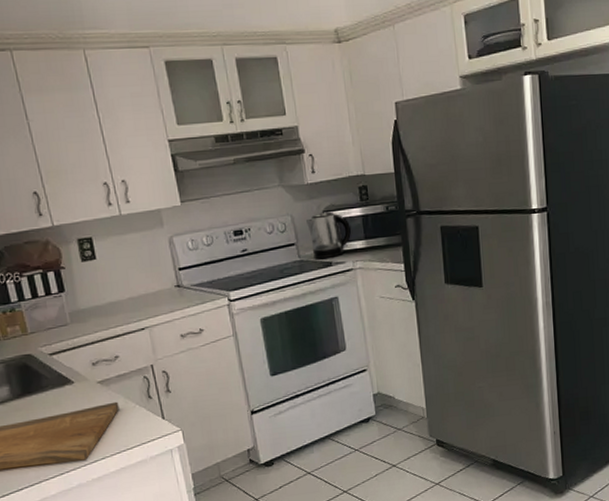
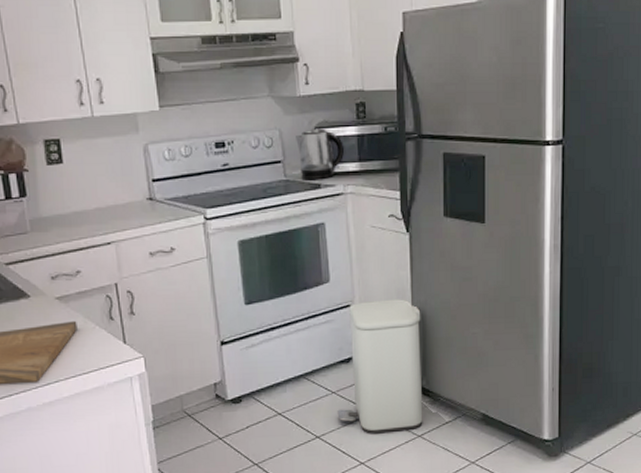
pedal bin: none [361,361,440,486] -> present [337,299,423,434]

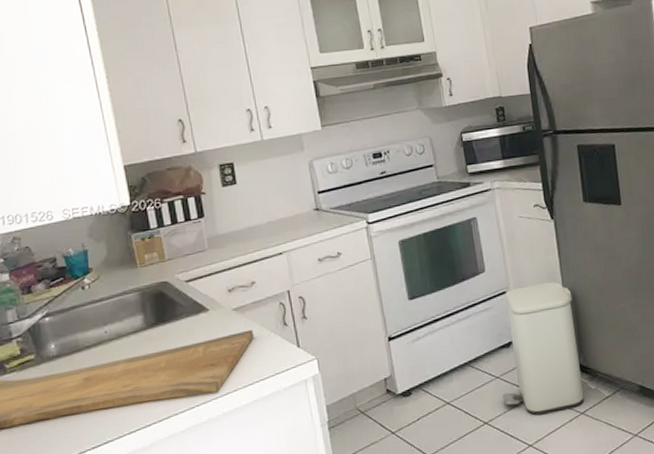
kettle: present [296,128,344,181] -> none [444,133,488,181]

